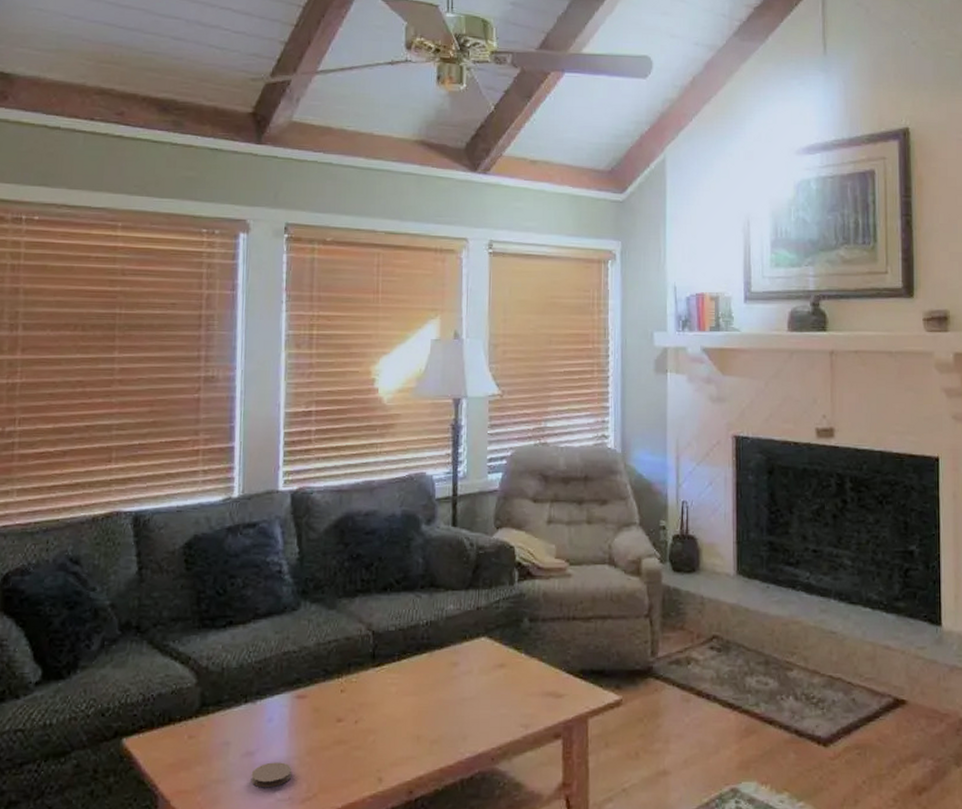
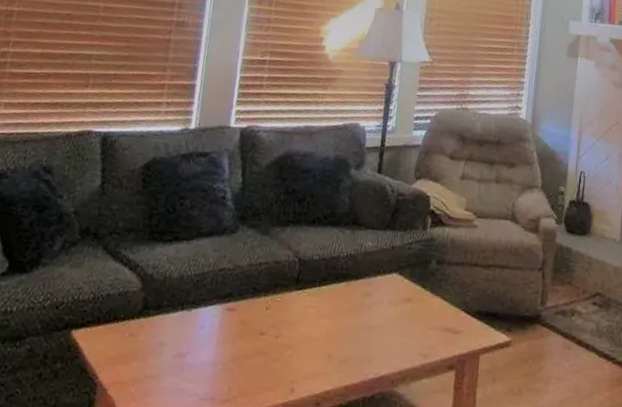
coaster: present [251,762,292,788] -> none [179,364,217,387]

